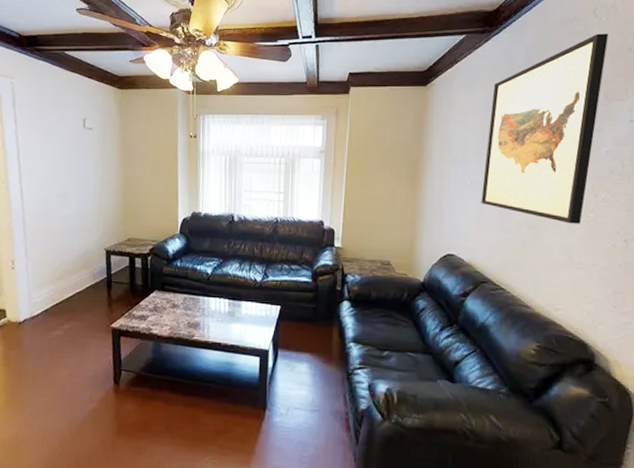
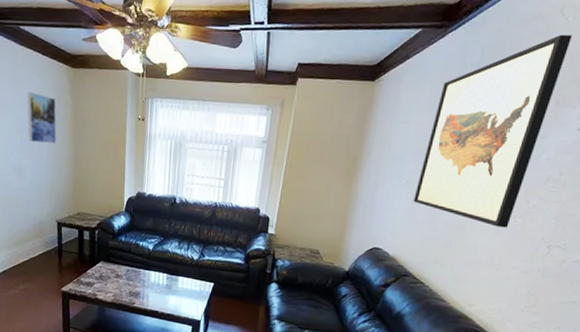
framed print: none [72,116,105,167] -> present [27,92,57,143]

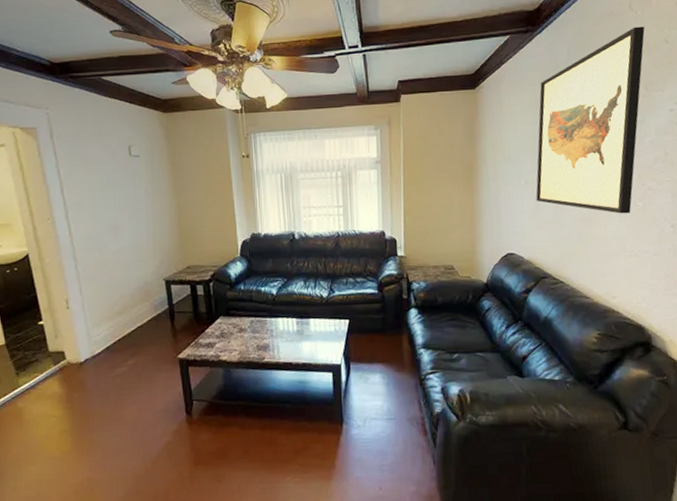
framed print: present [27,92,57,143] -> none [116,143,155,197]

